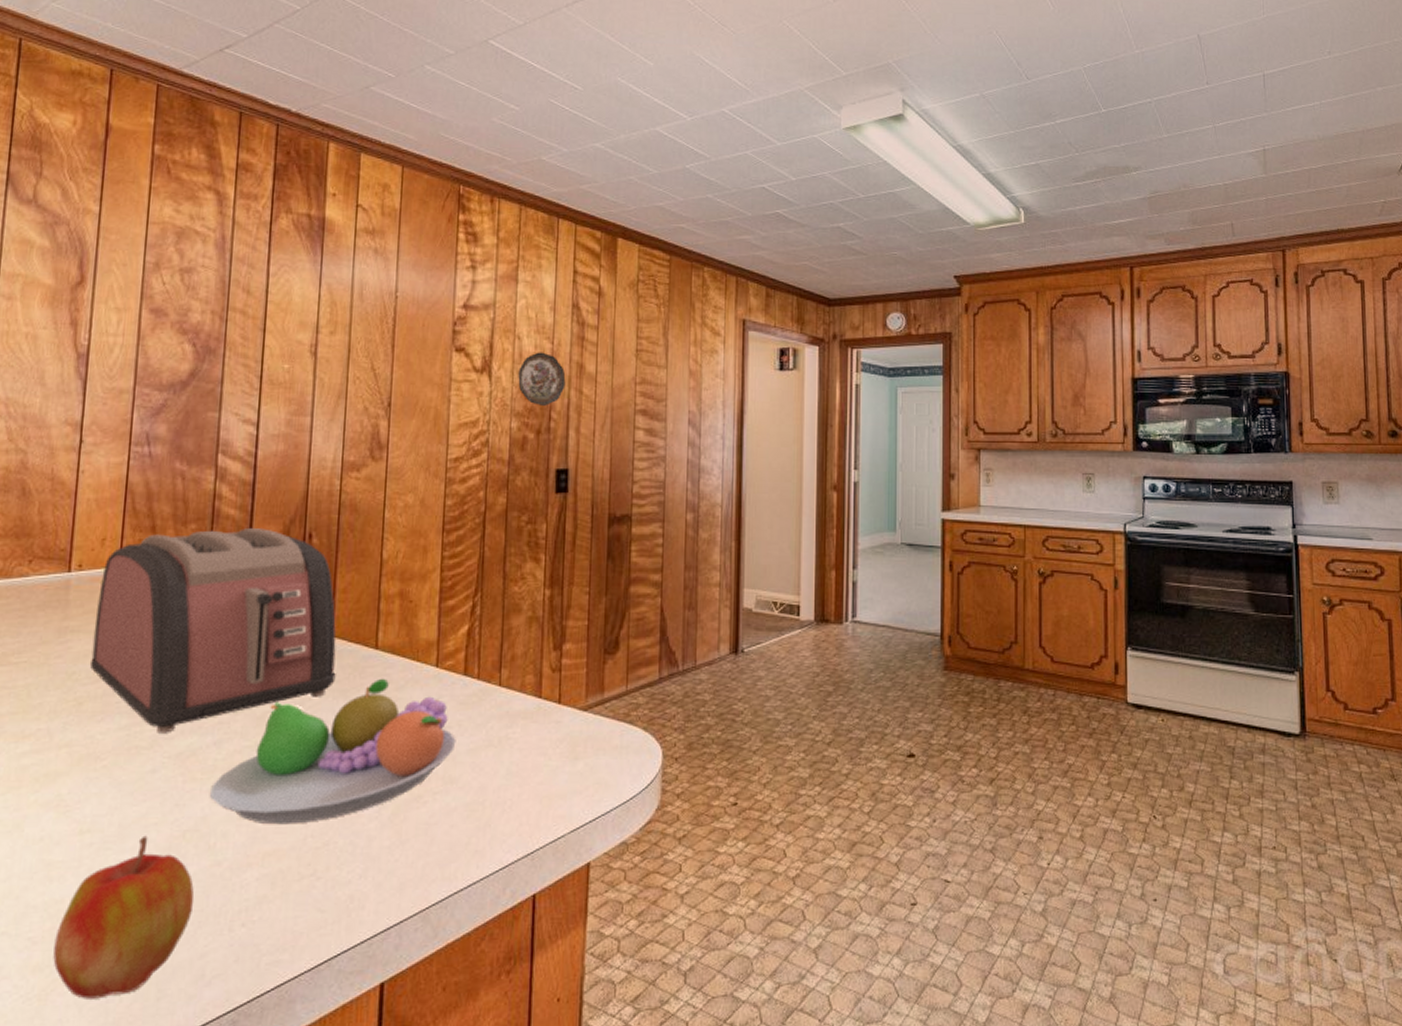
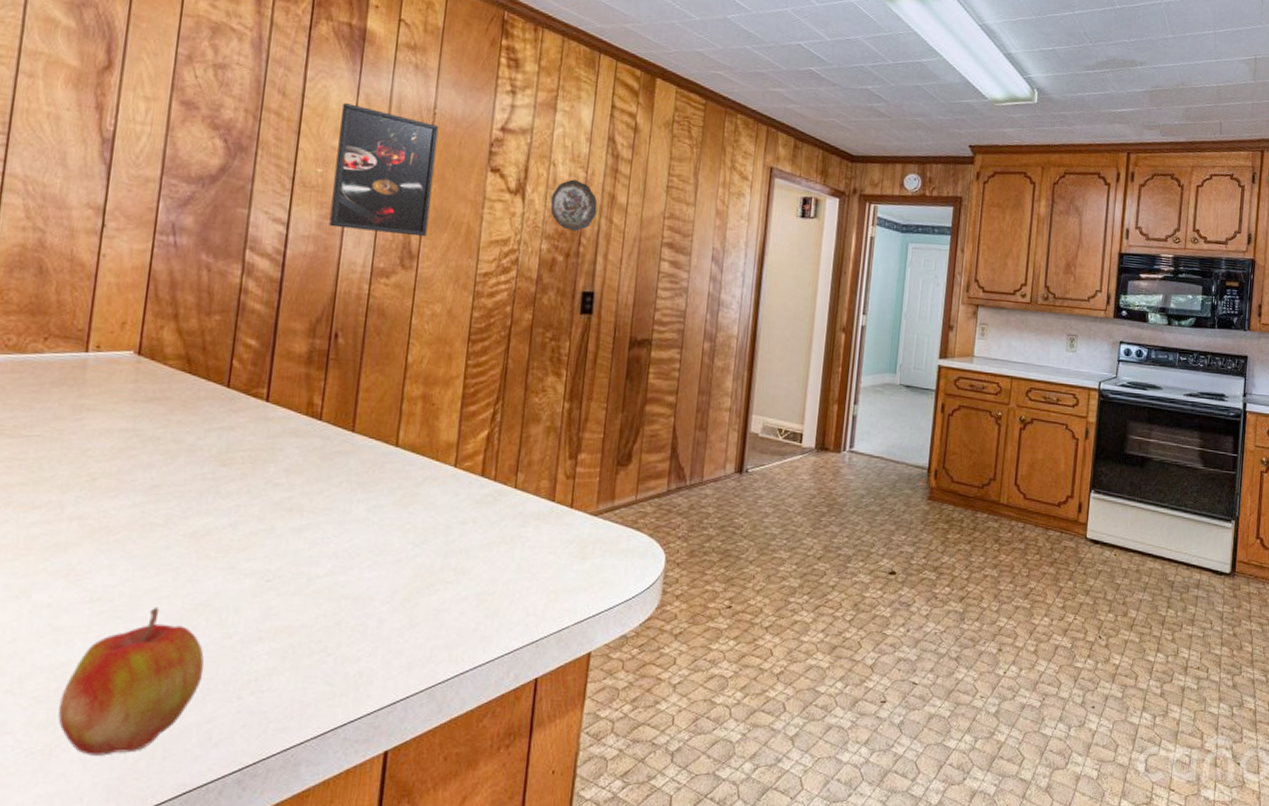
toaster: present [89,528,336,733] -> none [105,322,358,513]
fruit bowl: present [210,678,456,825] -> none [224,474,470,604]
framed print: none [298,295,401,426] -> present [329,103,439,237]

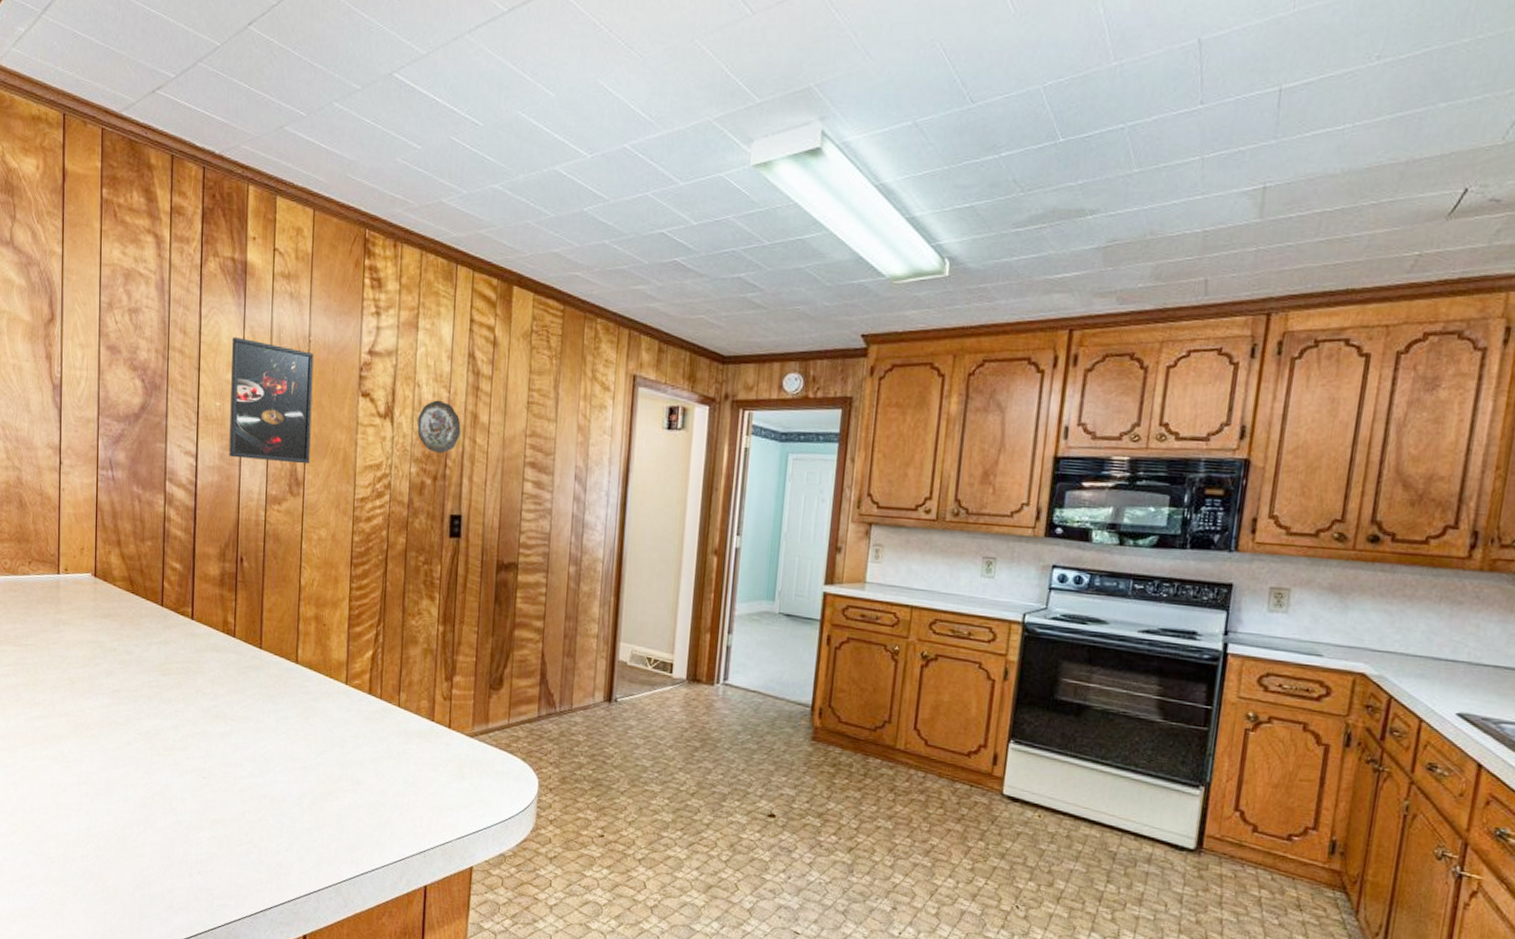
apple: present [58,607,205,756] -> none [66,793,163,911]

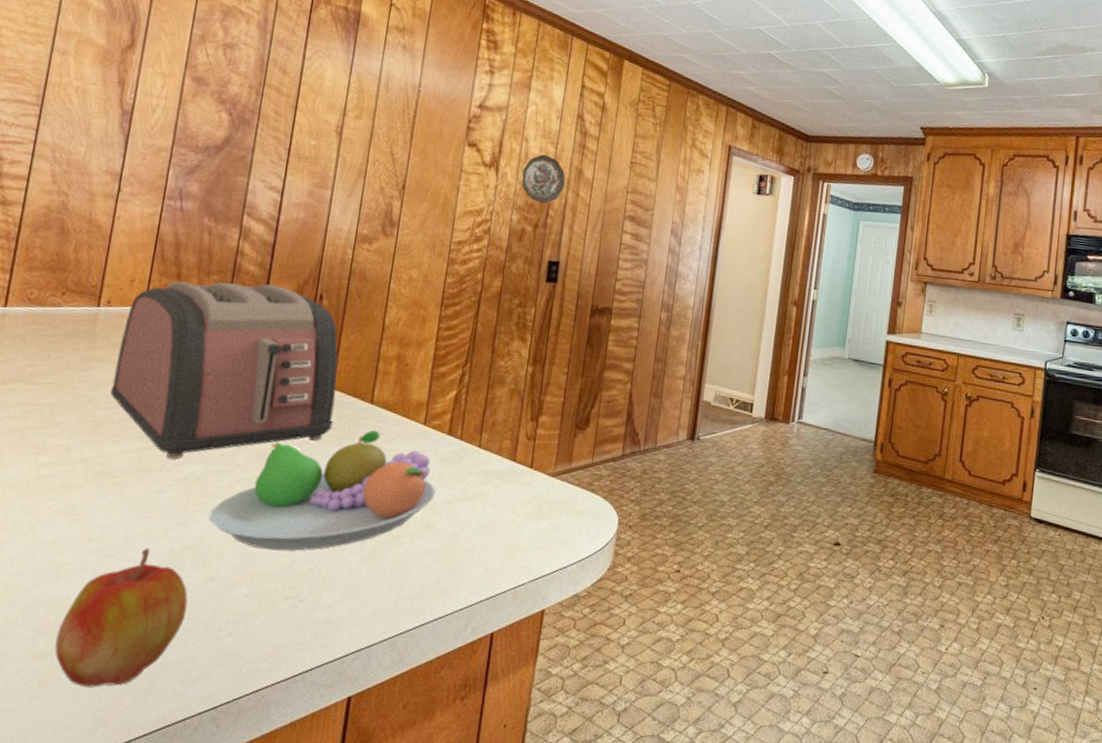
apple: none [66,793,163,911] -> present [54,547,188,687]
toaster: none [78,547,265,714] -> present [110,280,338,459]
fruit bowl: none [171,688,362,801] -> present [210,430,436,551]
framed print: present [229,337,314,464] -> none [319,81,422,207]

